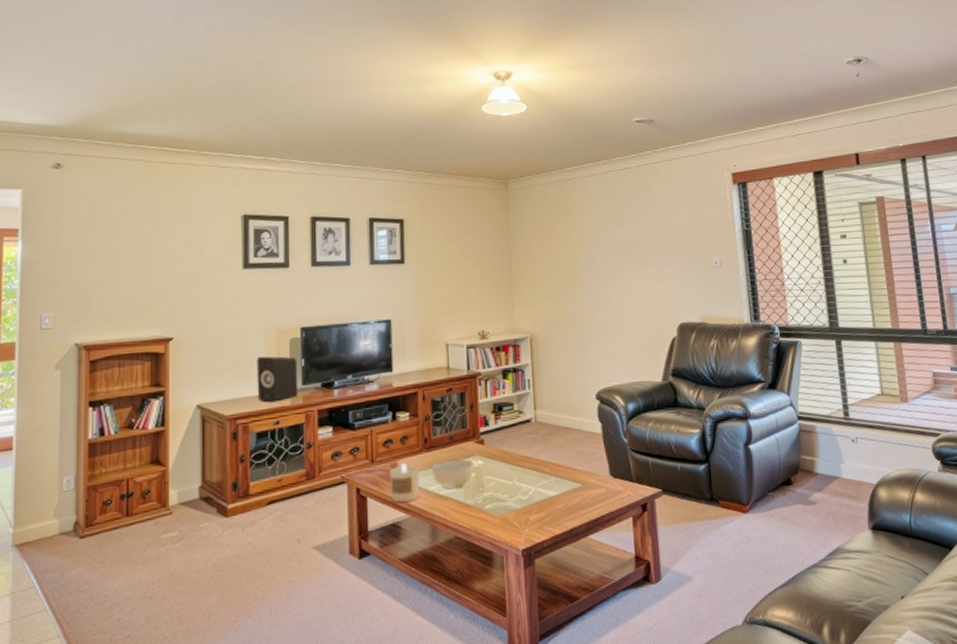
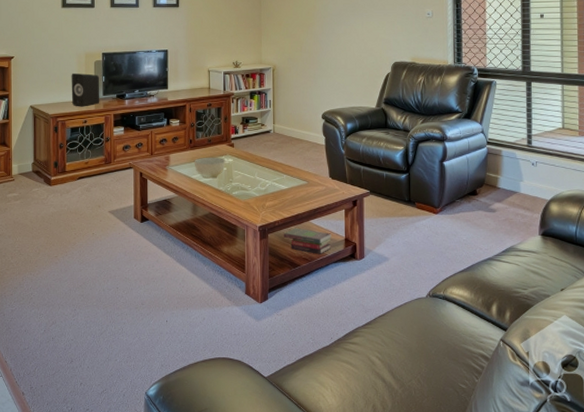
candle: present [389,463,420,503] -> none [163,157,185,186]
books: none [555,547,618,581] -> present [284,228,332,254]

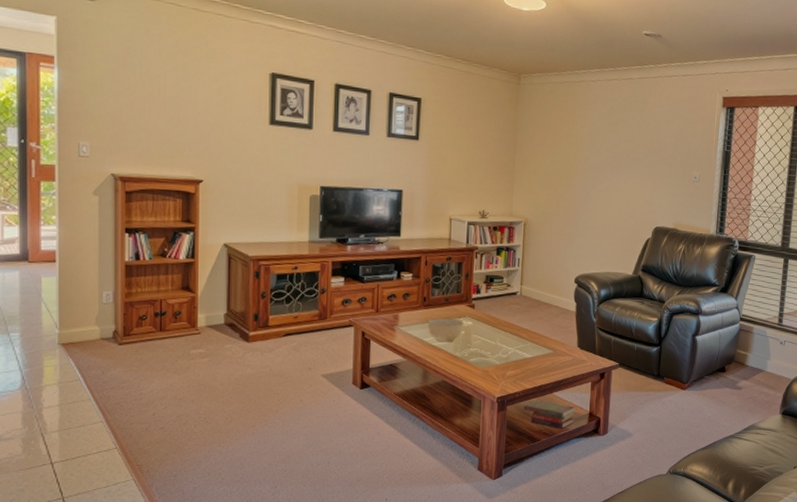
speaker: present [71,73,100,107] -> none [278,208,316,250]

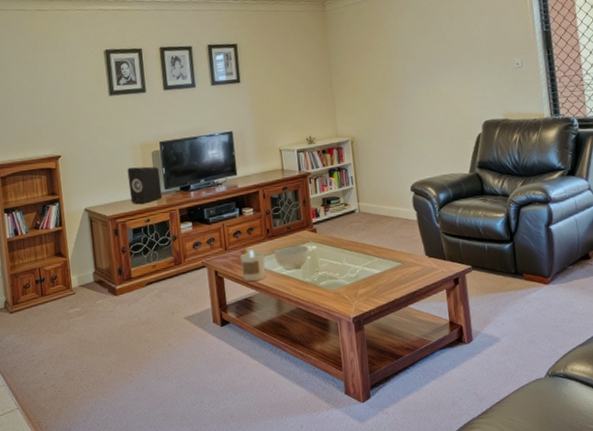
speaker: none [278,208,316,250] -> present [127,166,163,205]
candle: none [390,316,417,349] -> present [240,250,266,282]
books: present [524,400,575,429] -> none [381,315,435,342]

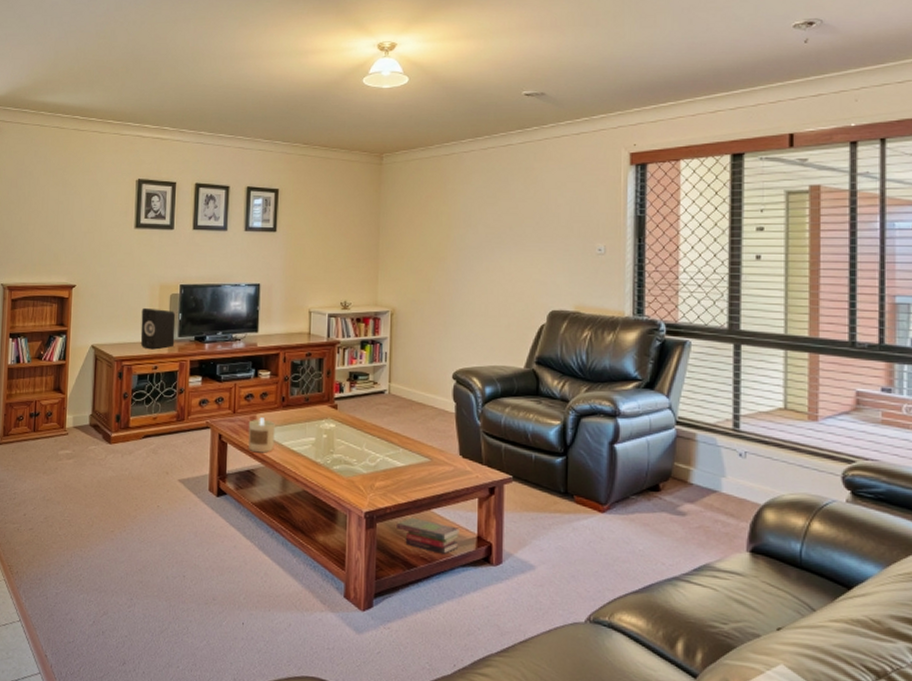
bowl: present [273,245,309,271] -> none [286,419,326,447]
books: none [381,315,435,342] -> present [397,517,460,554]

